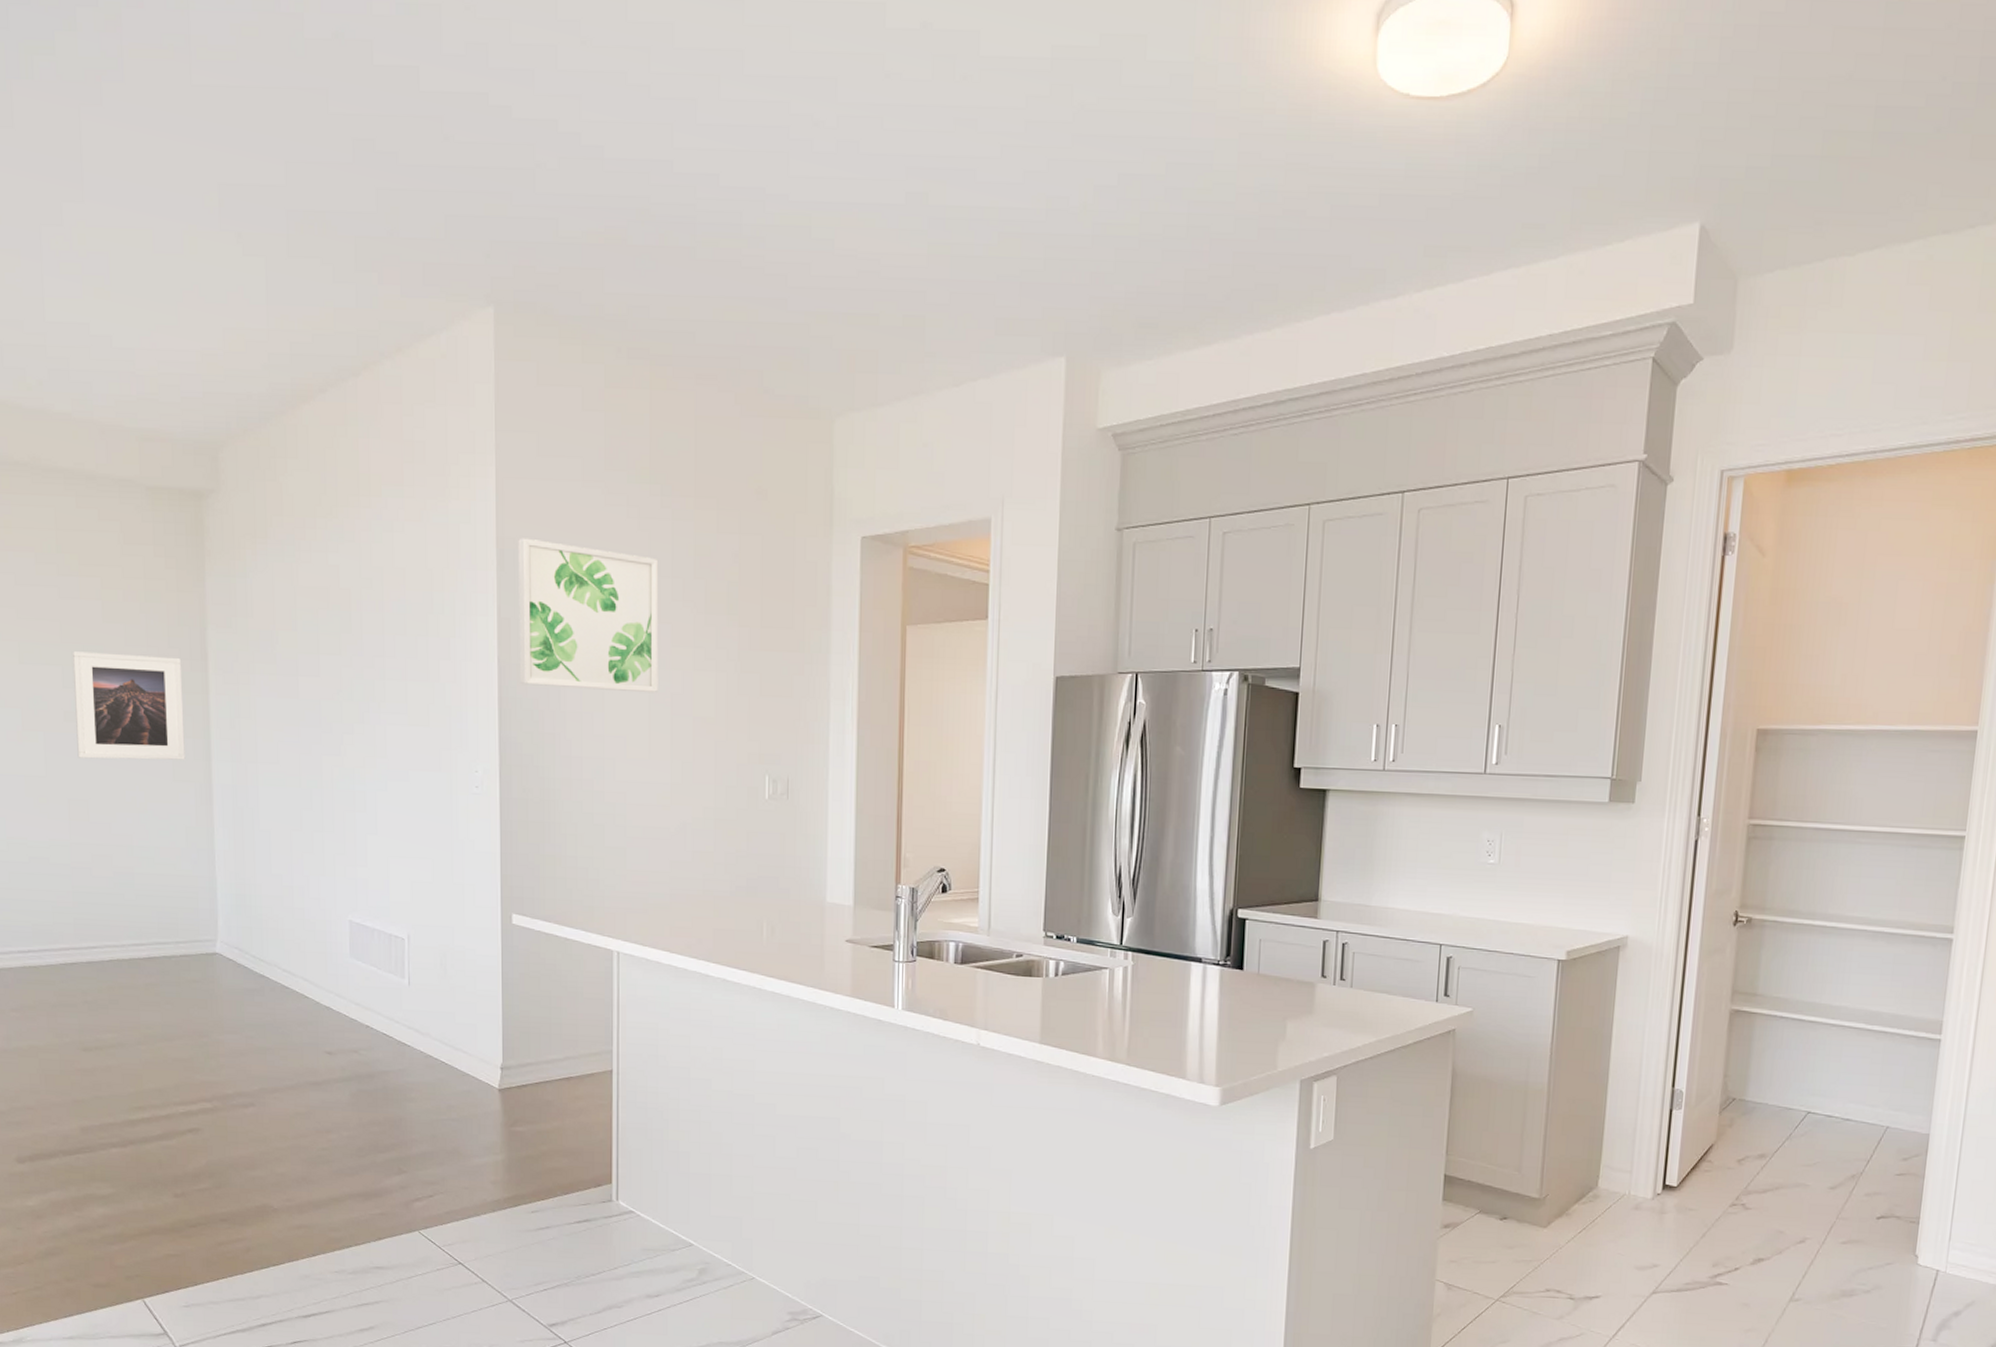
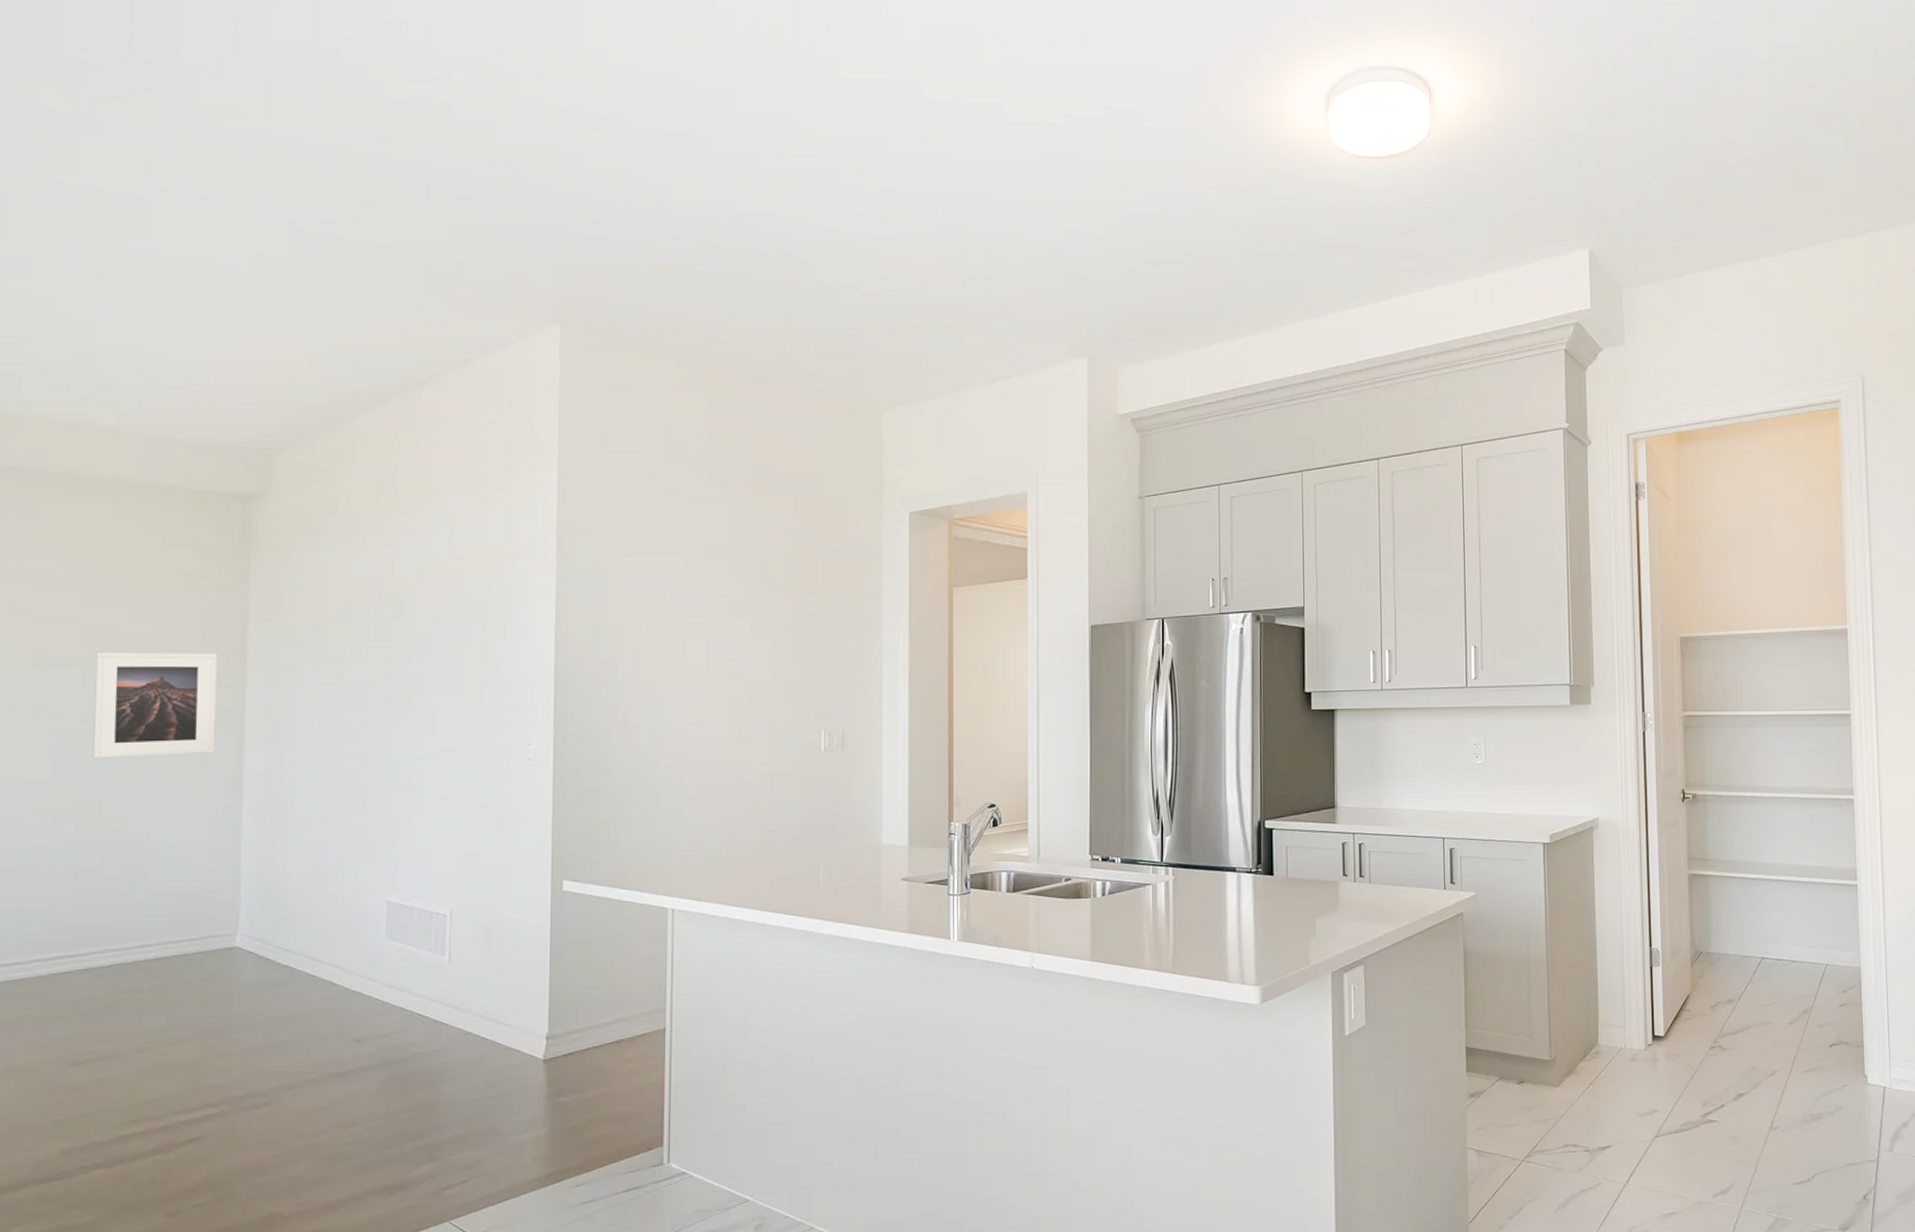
wall art: present [518,538,659,693] -> none [577,525,717,661]

